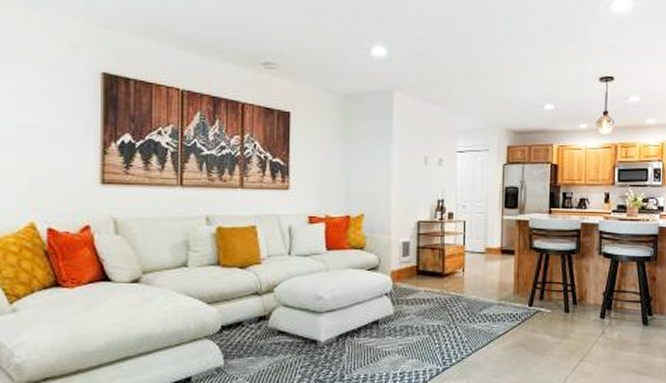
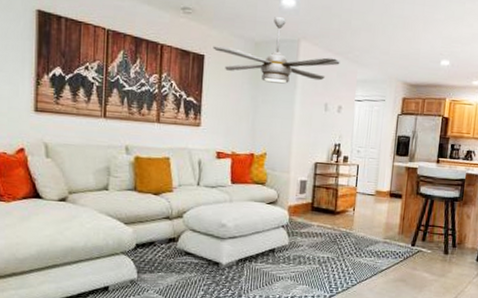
ceiling fan: none [299,68,438,138] -> present [213,17,340,84]

